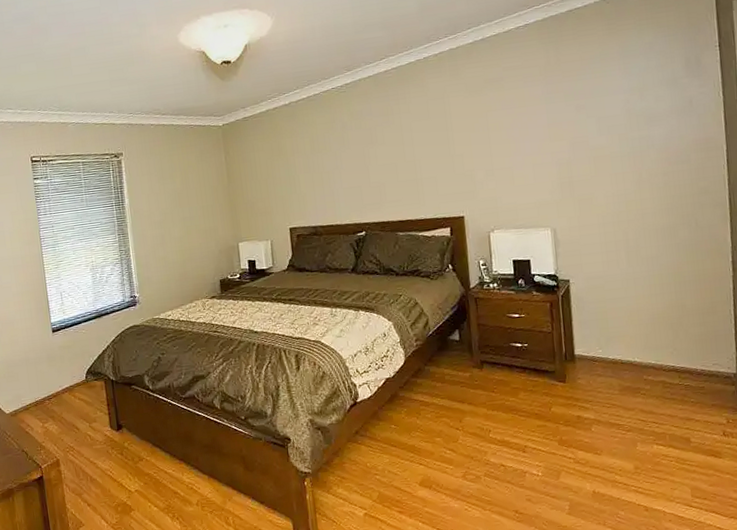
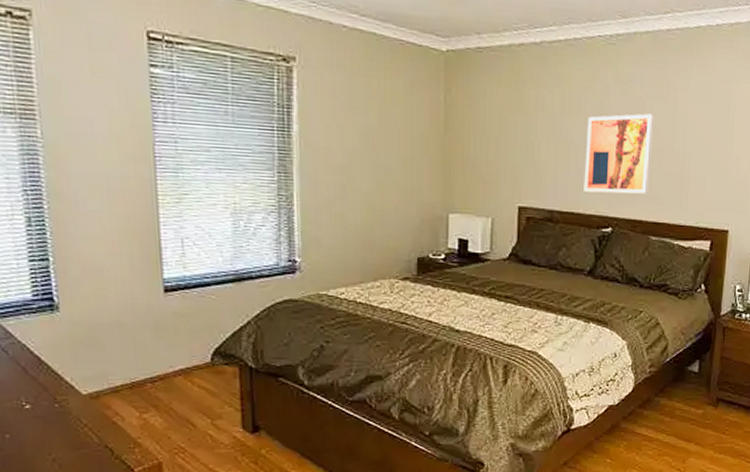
wall art: none [333,137,391,208] -> present [584,113,655,195]

